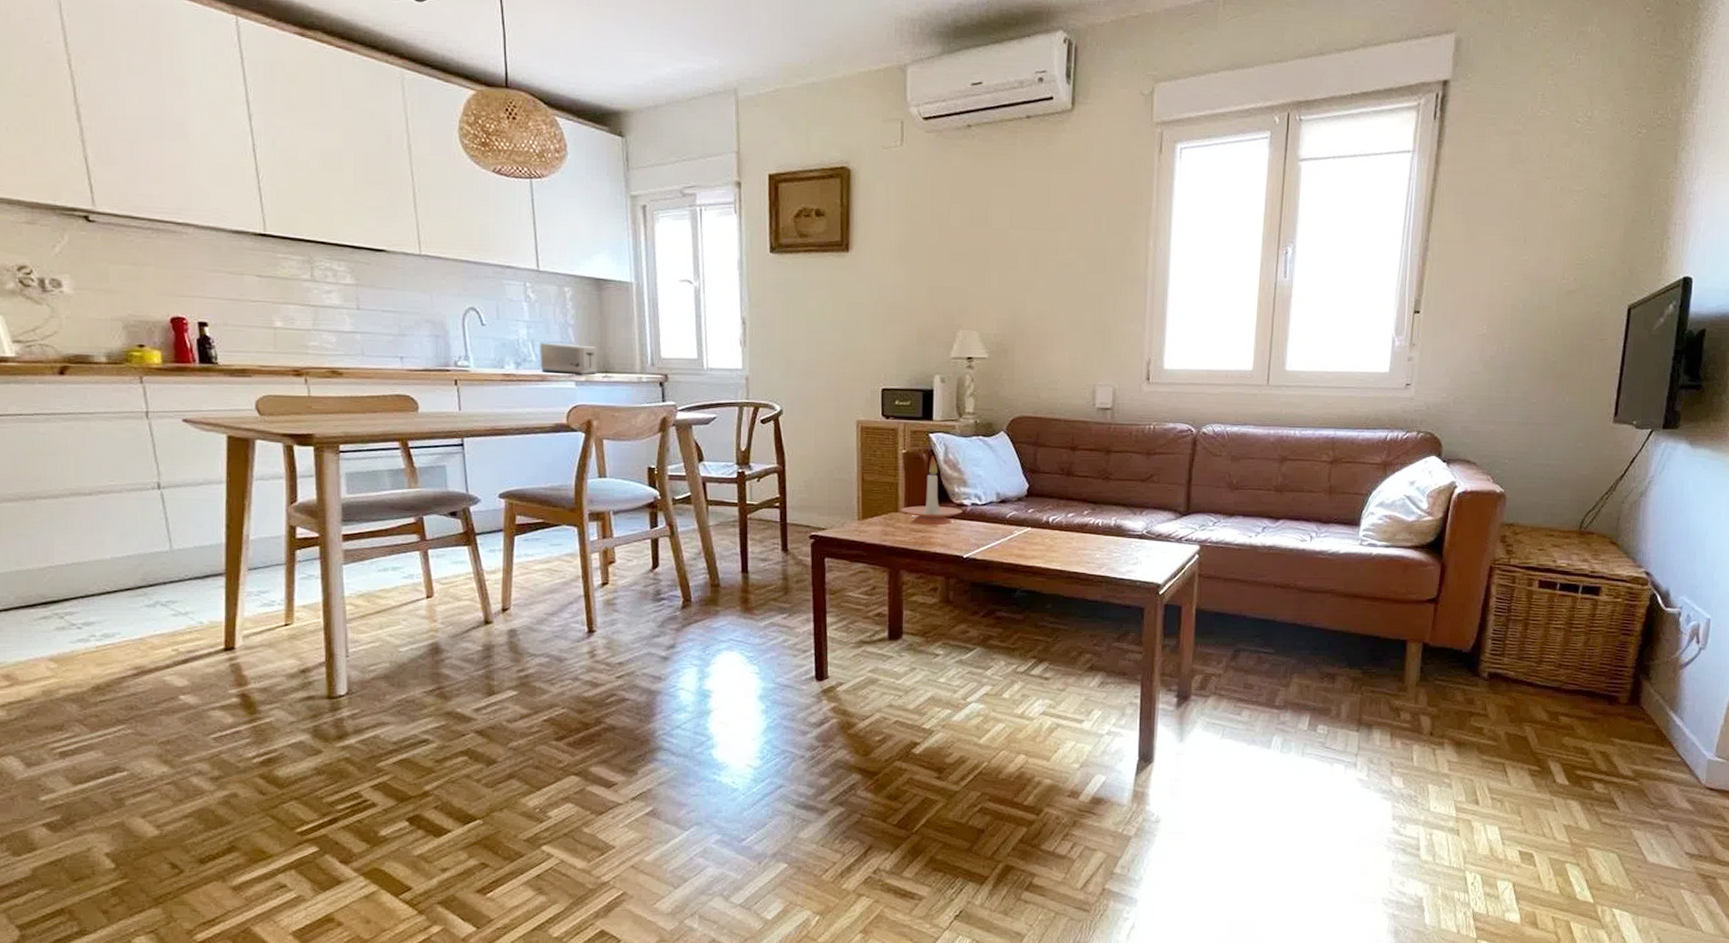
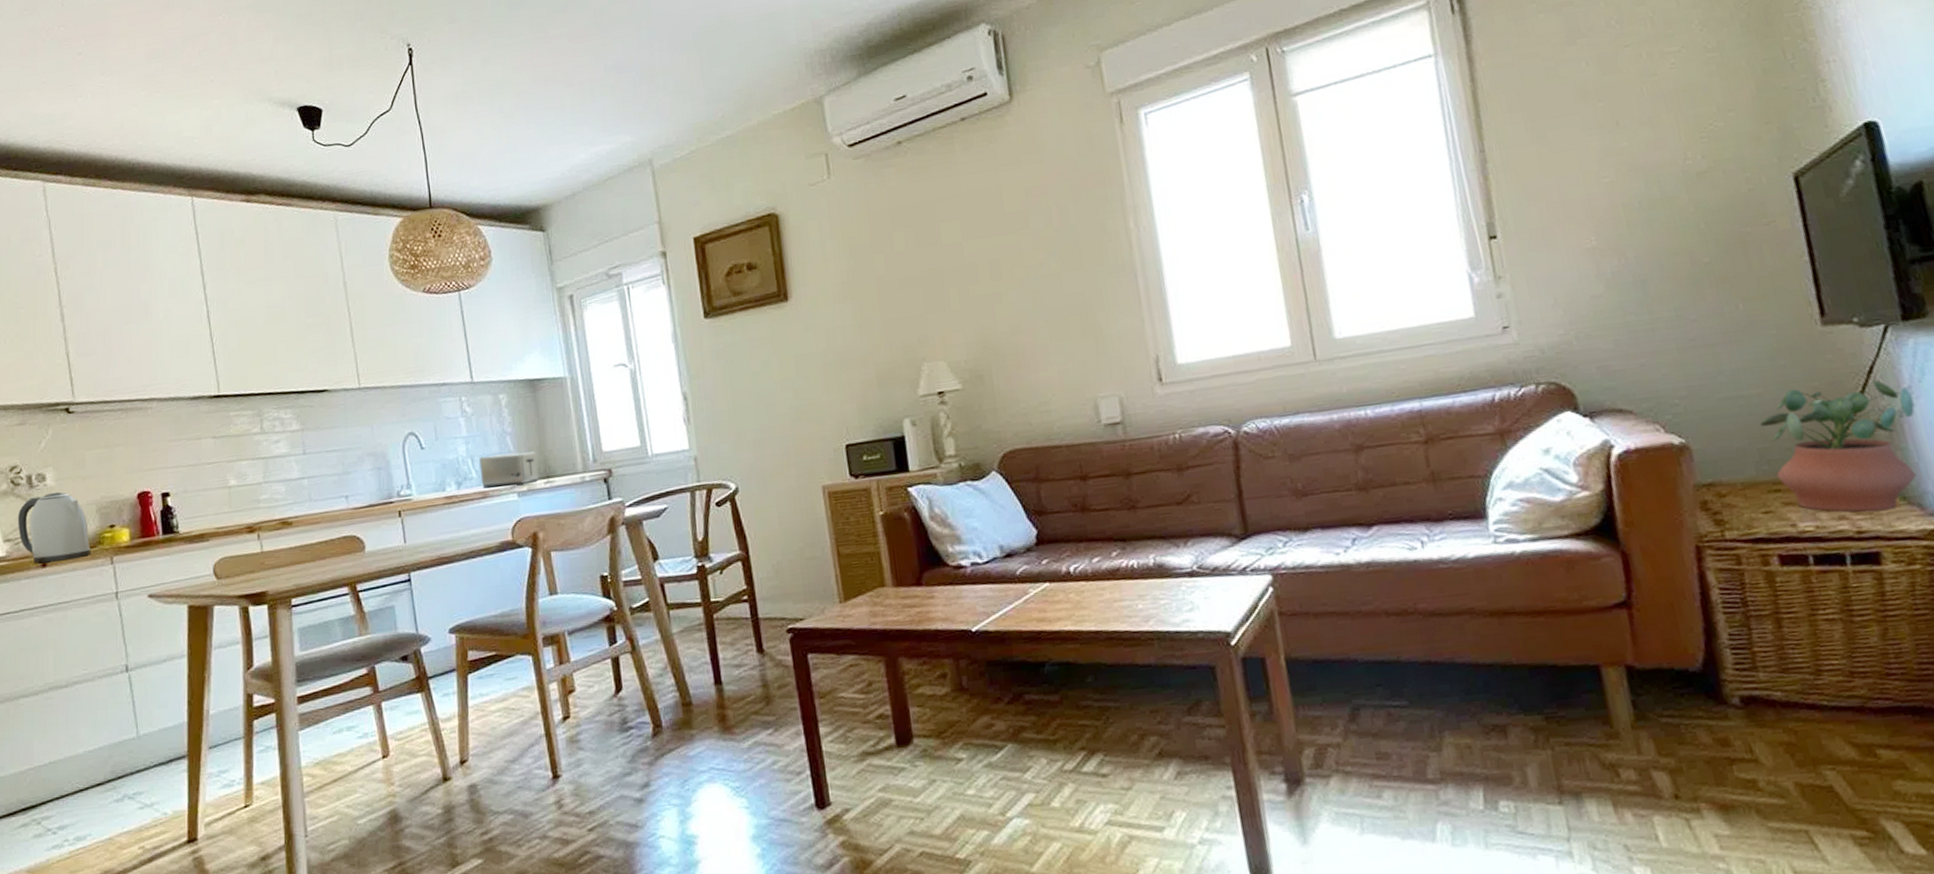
kettle: none [28,301,117,373] -> present [17,492,91,564]
candle holder: present [901,456,962,526] -> none [888,513,962,599]
potted plant: none [1554,465,1652,559] -> present [1759,380,1917,513]

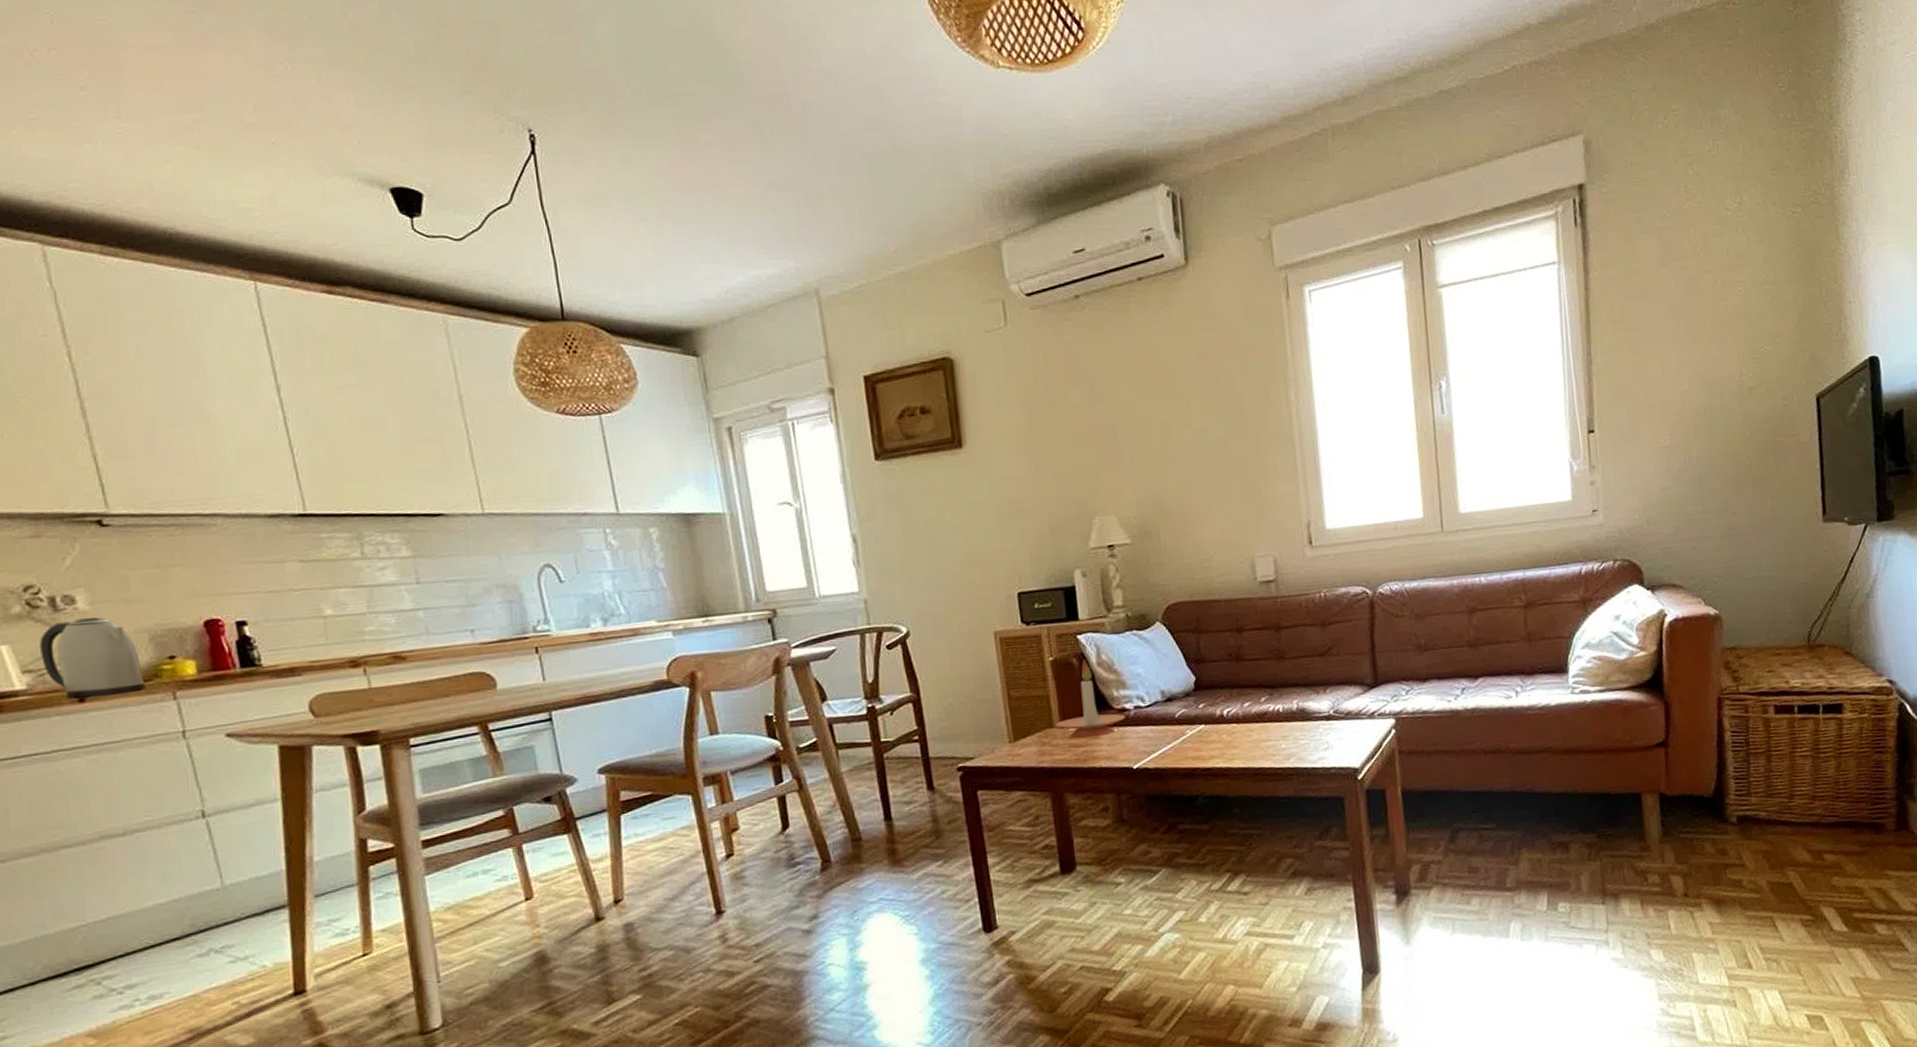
toaster: present [479,451,539,489] -> none [628,588,696,627]
candle holder: none [888,513,962,599] -> present [1056,659,1125,739]
potted plant: present [1759,380,1917,513] -> none [1772,568,1878,673]

